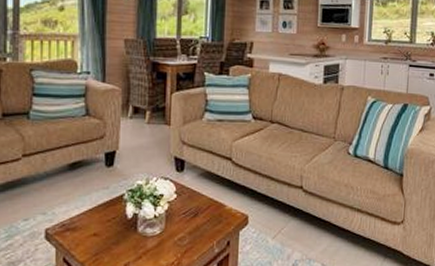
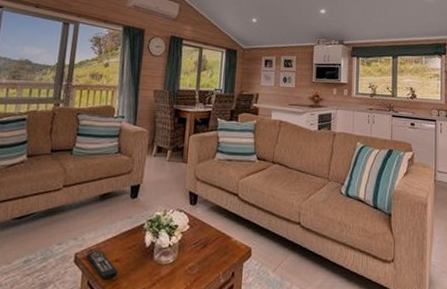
remote control: none [59,225,98,257] -> present [86,250,118,281]

